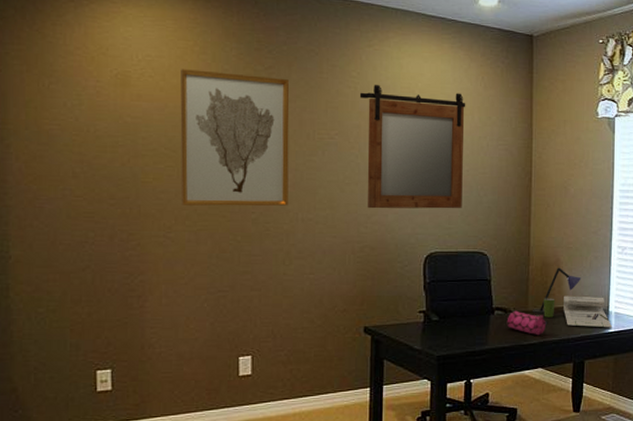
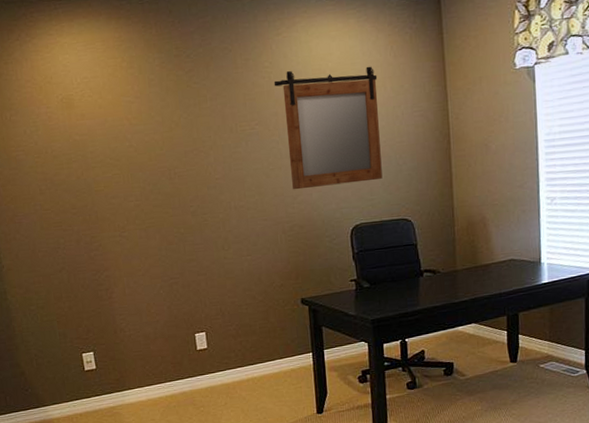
wall art: present [180,69,290,206] -> none [114,79,221,207]
pencil case: present [506,310,548,336] -> none [436,271,478,293]
desk lamp: present [532,267,612,328] -> none [460,225,545,281]

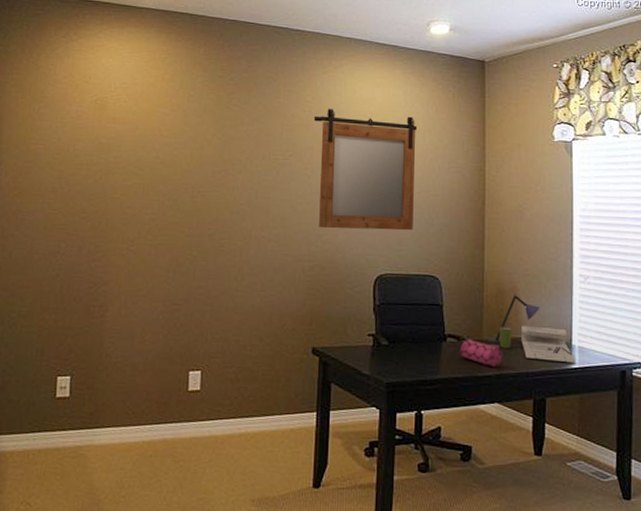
pencil case: none [436,271,478,293] -> present [460,338,505,368]
desk lamp: none [460,225,545,281] -> present [487,295,576,363]

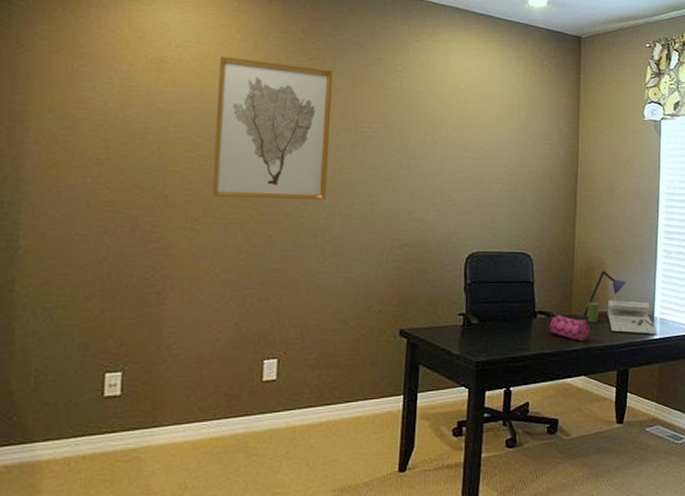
wall art: none [144,95,248,223] -> present [211,56,333,200]
mirror: present [313,108,418,231] -> none [405,78,513,208]

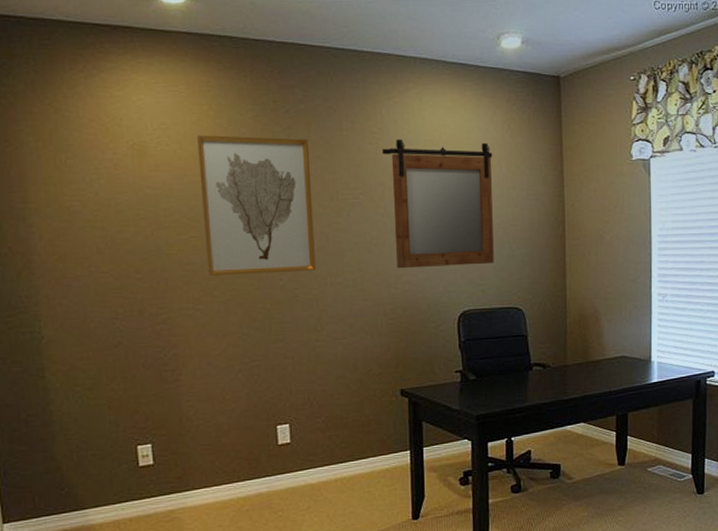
mirror: none [405,78,513,208] -> present [381,138,494,269]
pencil case: present [549,314,592,342] -> none [545,365,589,390]
desk lamp: present [575,270,657,334] -> none [571,319,655,379]

